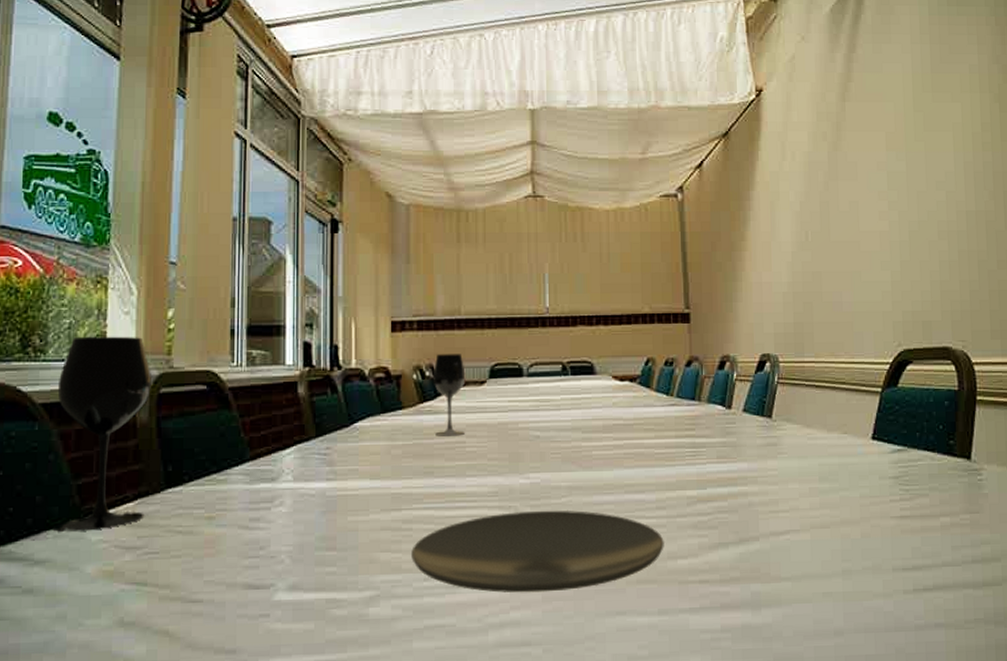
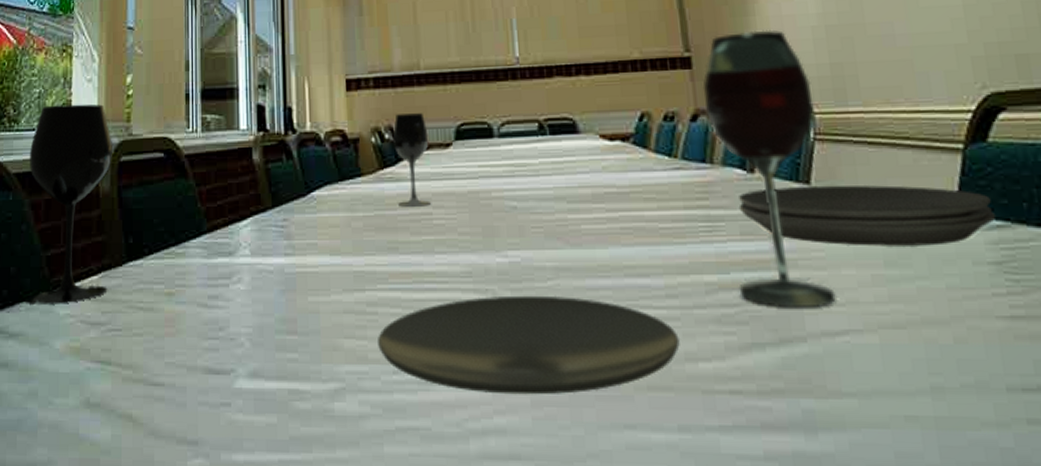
wineglass: none [697,293,783,514] -> present [702,29,836,307]
plate: none [717,419,898,466] -> present [738,185,997,247]

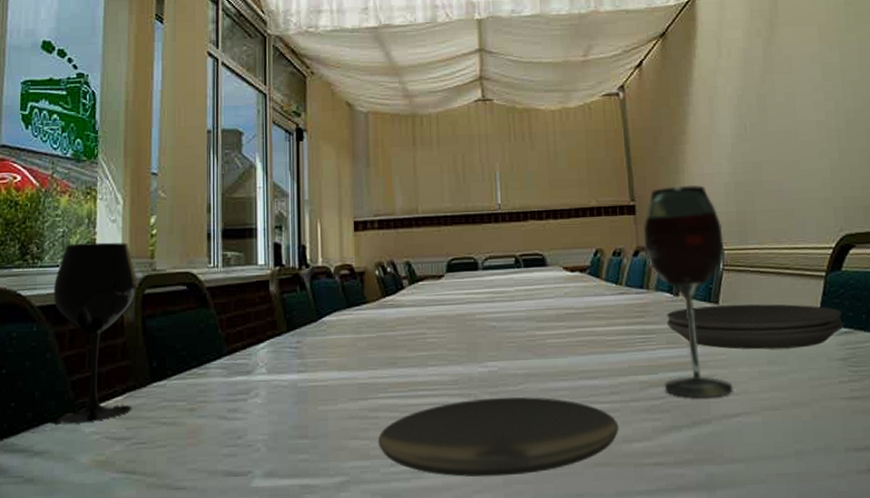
wine glass: present [393,113,431,207] -> none [394,250,425,329]

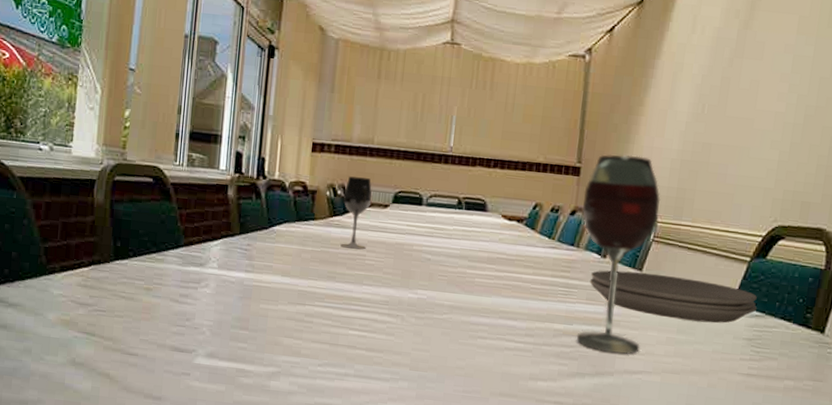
wineglass: present [50,242,137,425] -> none [23,124,109,286]
plate: present [378,396,619,477] -> none [310,319,528,393]
wine glass: none [394,250,425,329] -> present [340,176,372,250]

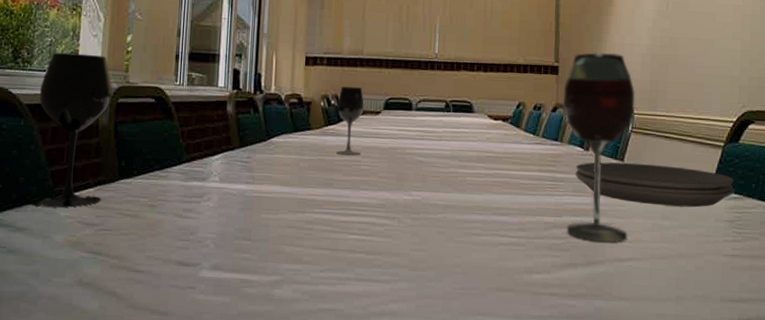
wineglass: none [23,124,109,286] -> present [31,52,112,208]

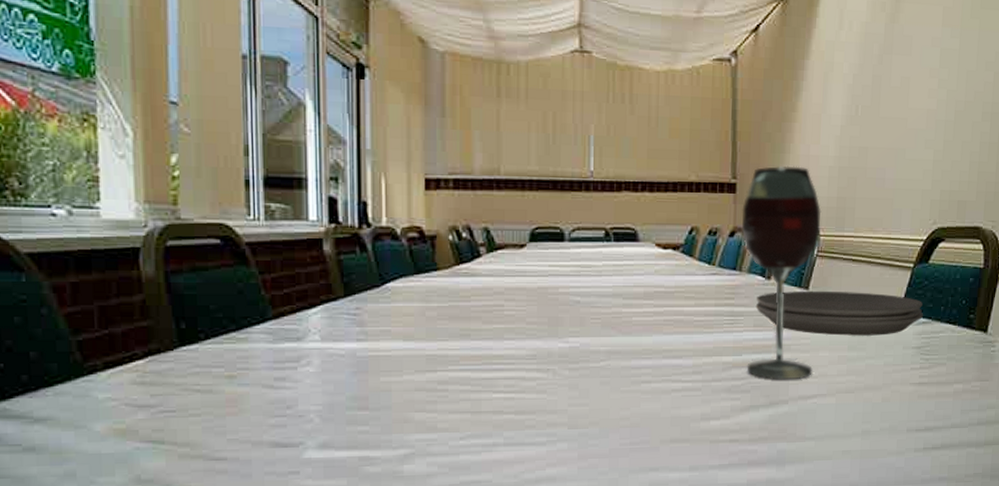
wineglass: present [31,52,112,208] -> none [44,180,157,389]
wine glass: present [336,86,364,156] -> none [471,215,505,299]

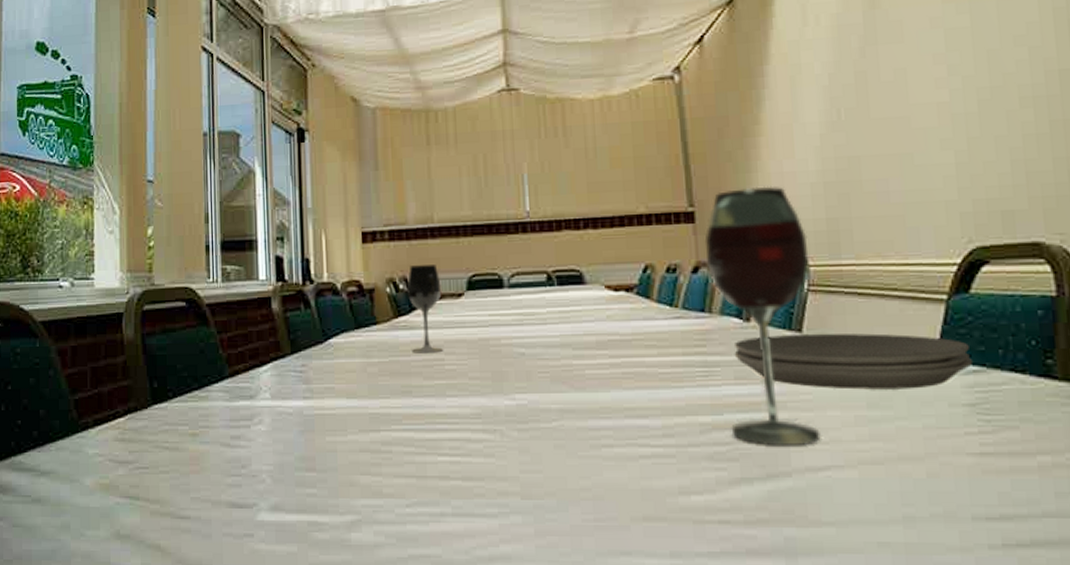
wine glass: none [471,215,505,299] -> present [407,265,443,353]

